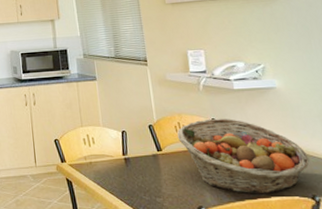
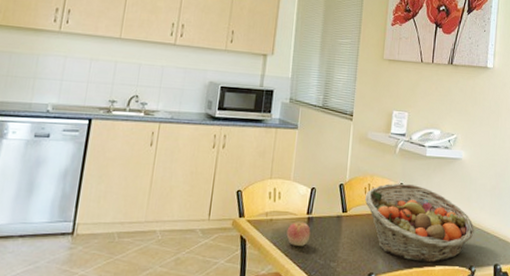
apple: none [107,162,131,186] -> present [286,221,311,247]

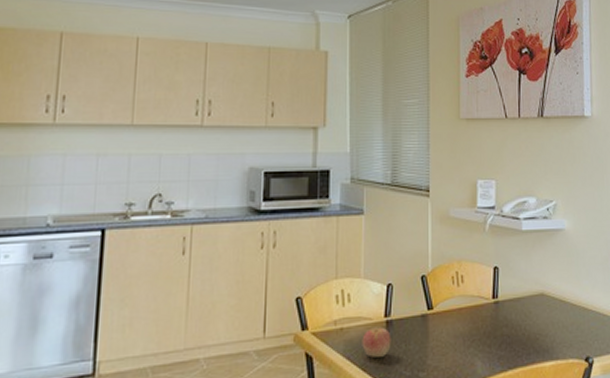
fruit basket: present [364,183,474,263] -> none [453,266,588,360]

